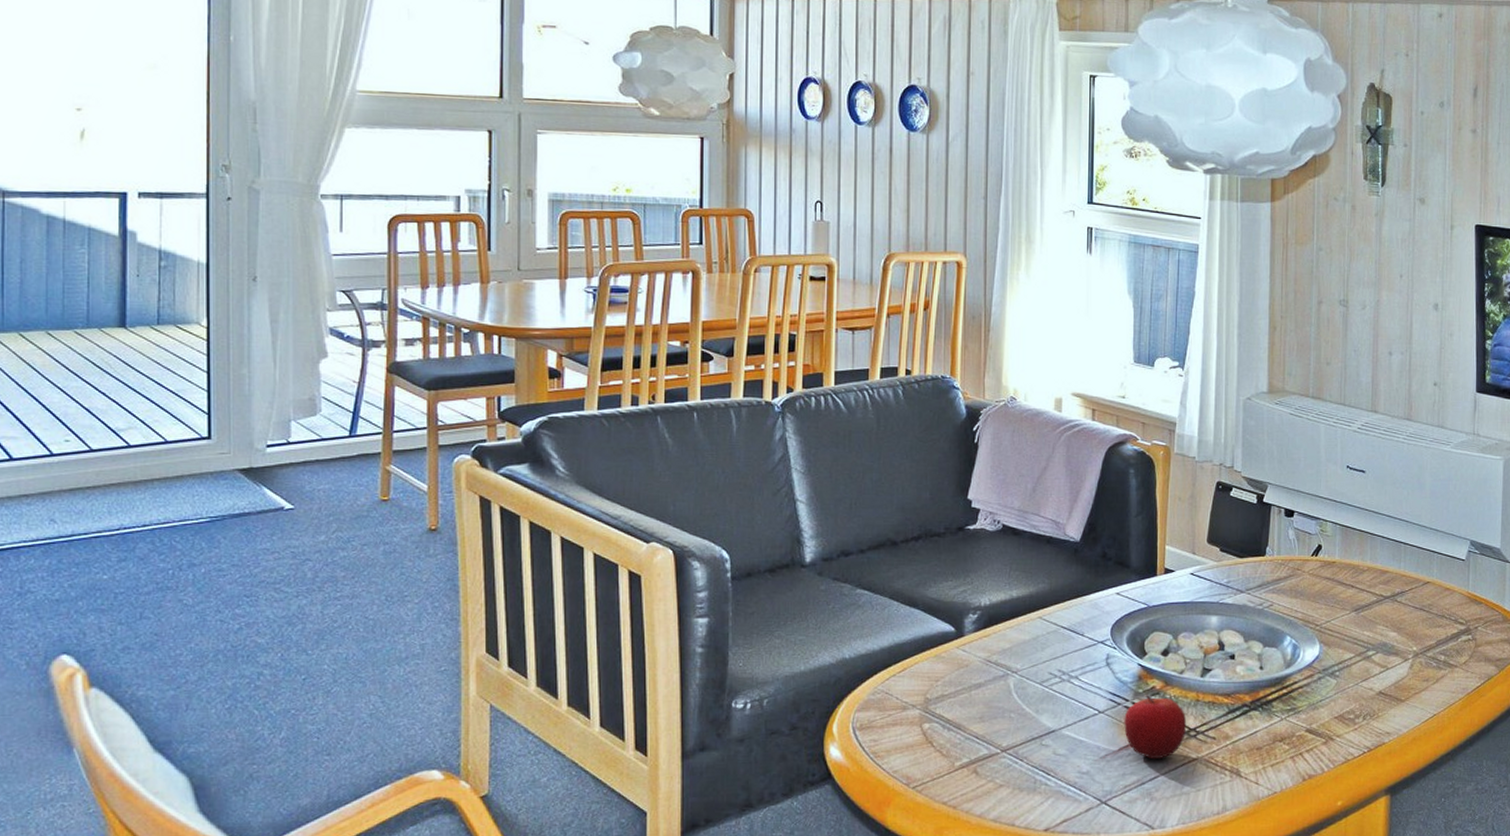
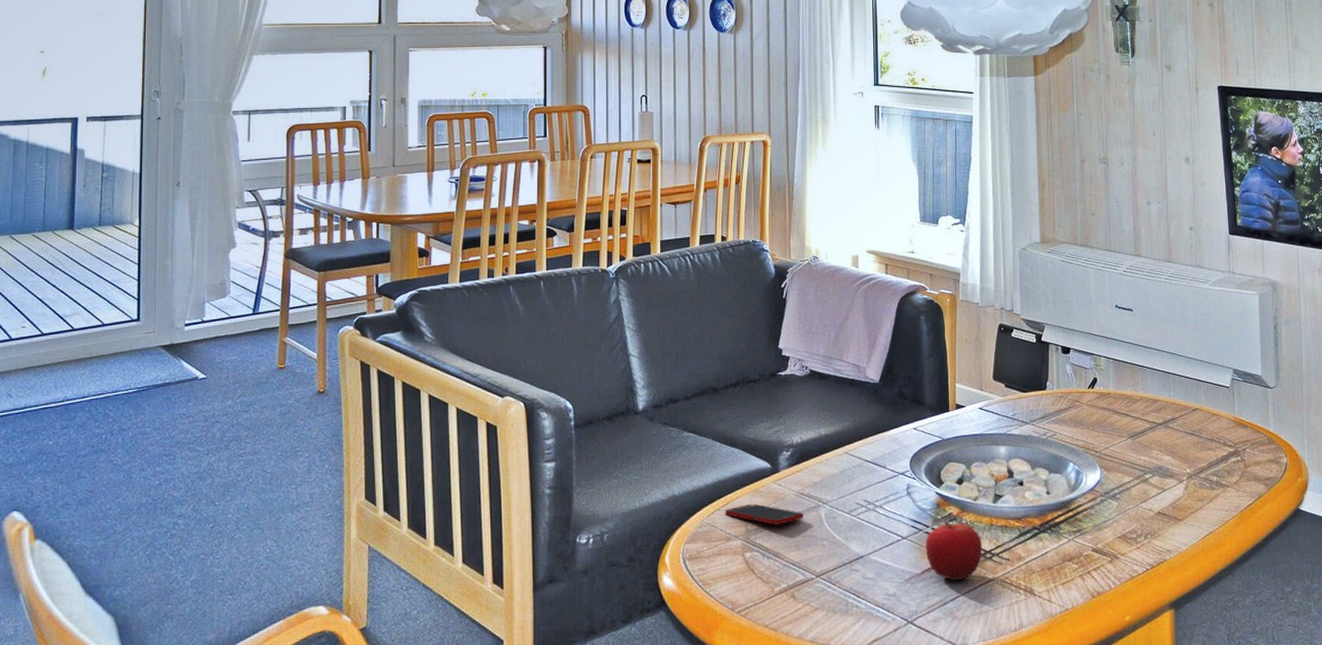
cell phone: none [901,671,990,694] -> present [724,504,804,525]

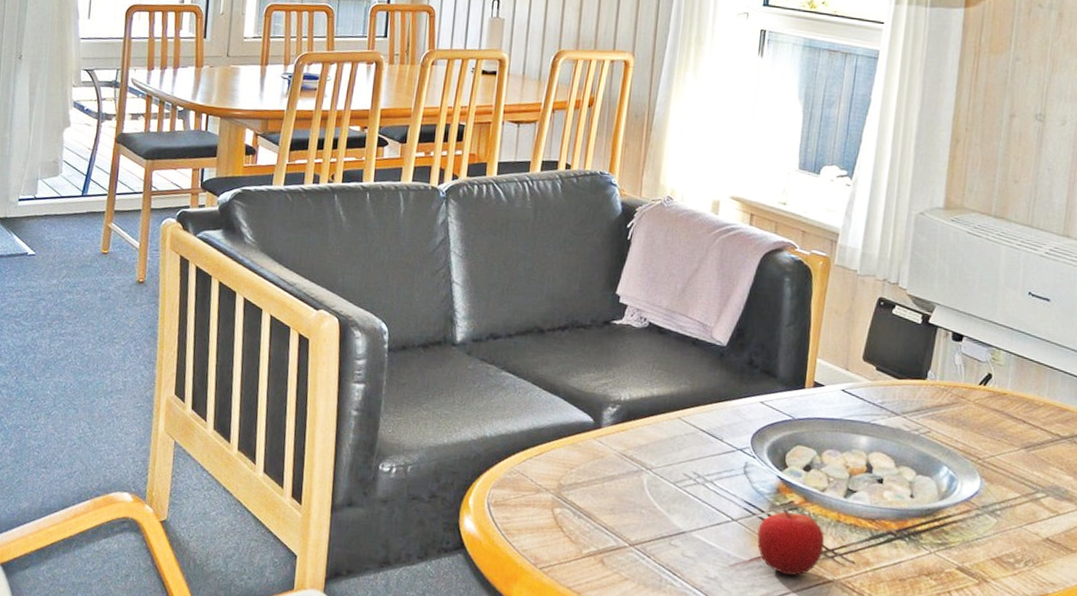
cell phone: present [724,504,804,525] -> none [537,457,624,485]

